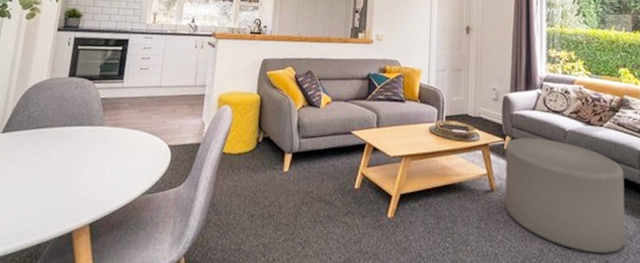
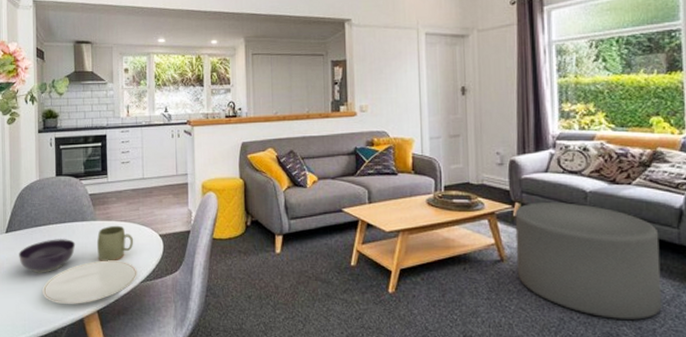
bowl: none [11,143,78,179] -> present [19,239,76,273]
plate: none [31,168,140,216] -> present [42,260,138,304]
mug: none [99,132,141,171] -> present [96,225,134,261]

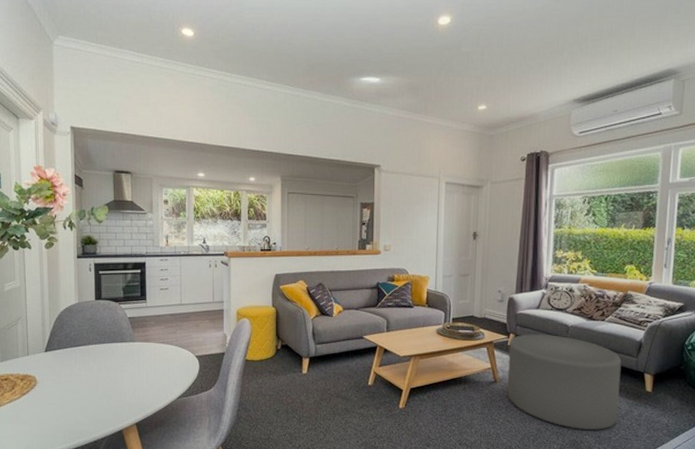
bowl: present [19,239,76,273] -> none [58,358,115,389]
plate: present [42,260,138,304] -> none [82,378,175,417]
mug: present [96,225,134,261] -> none [135,346,172,379]

